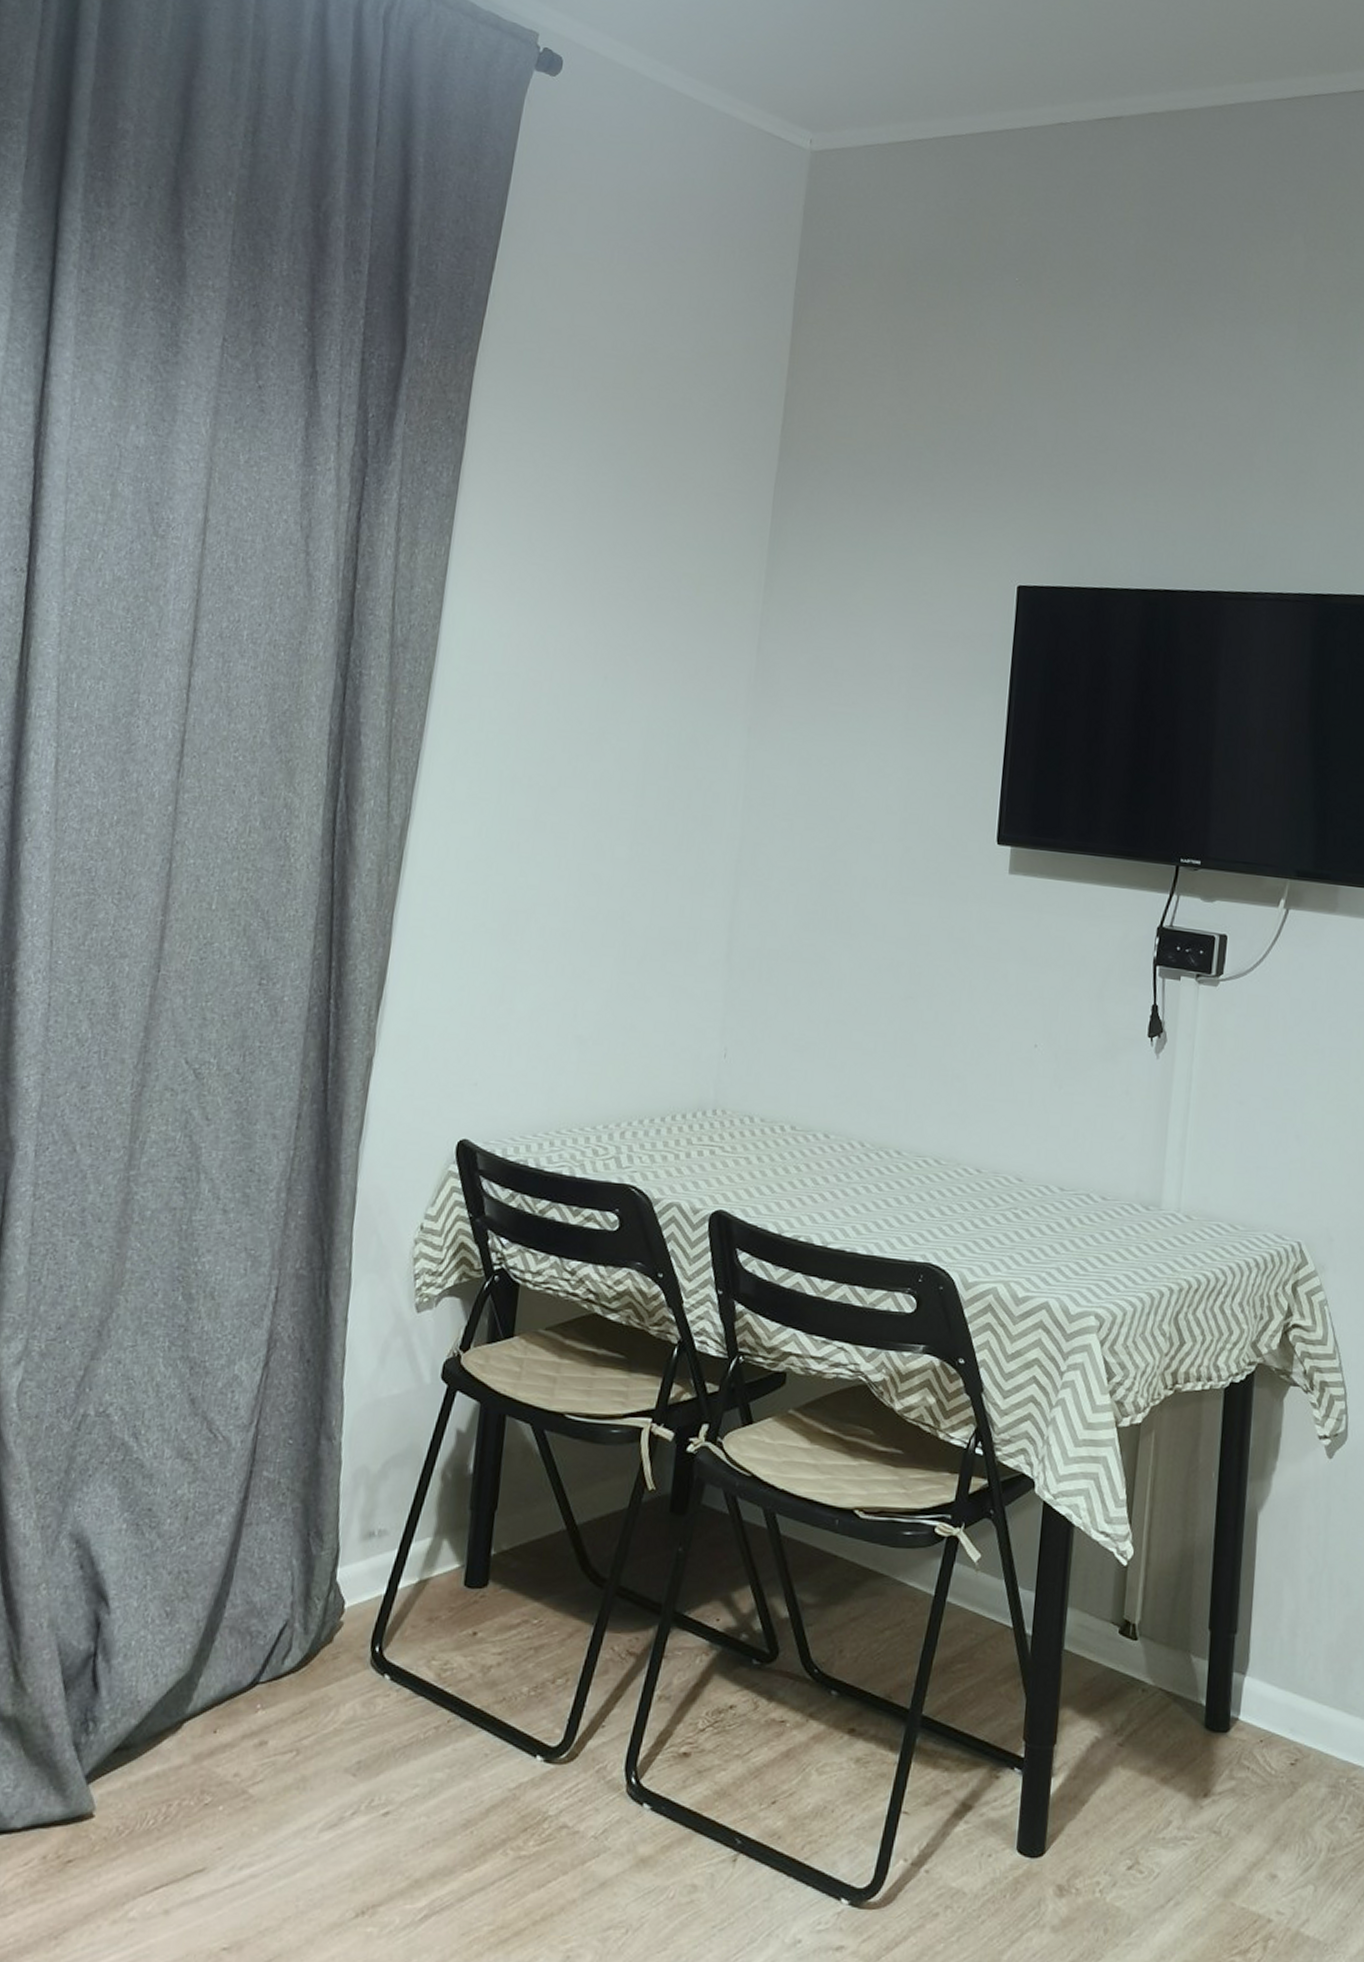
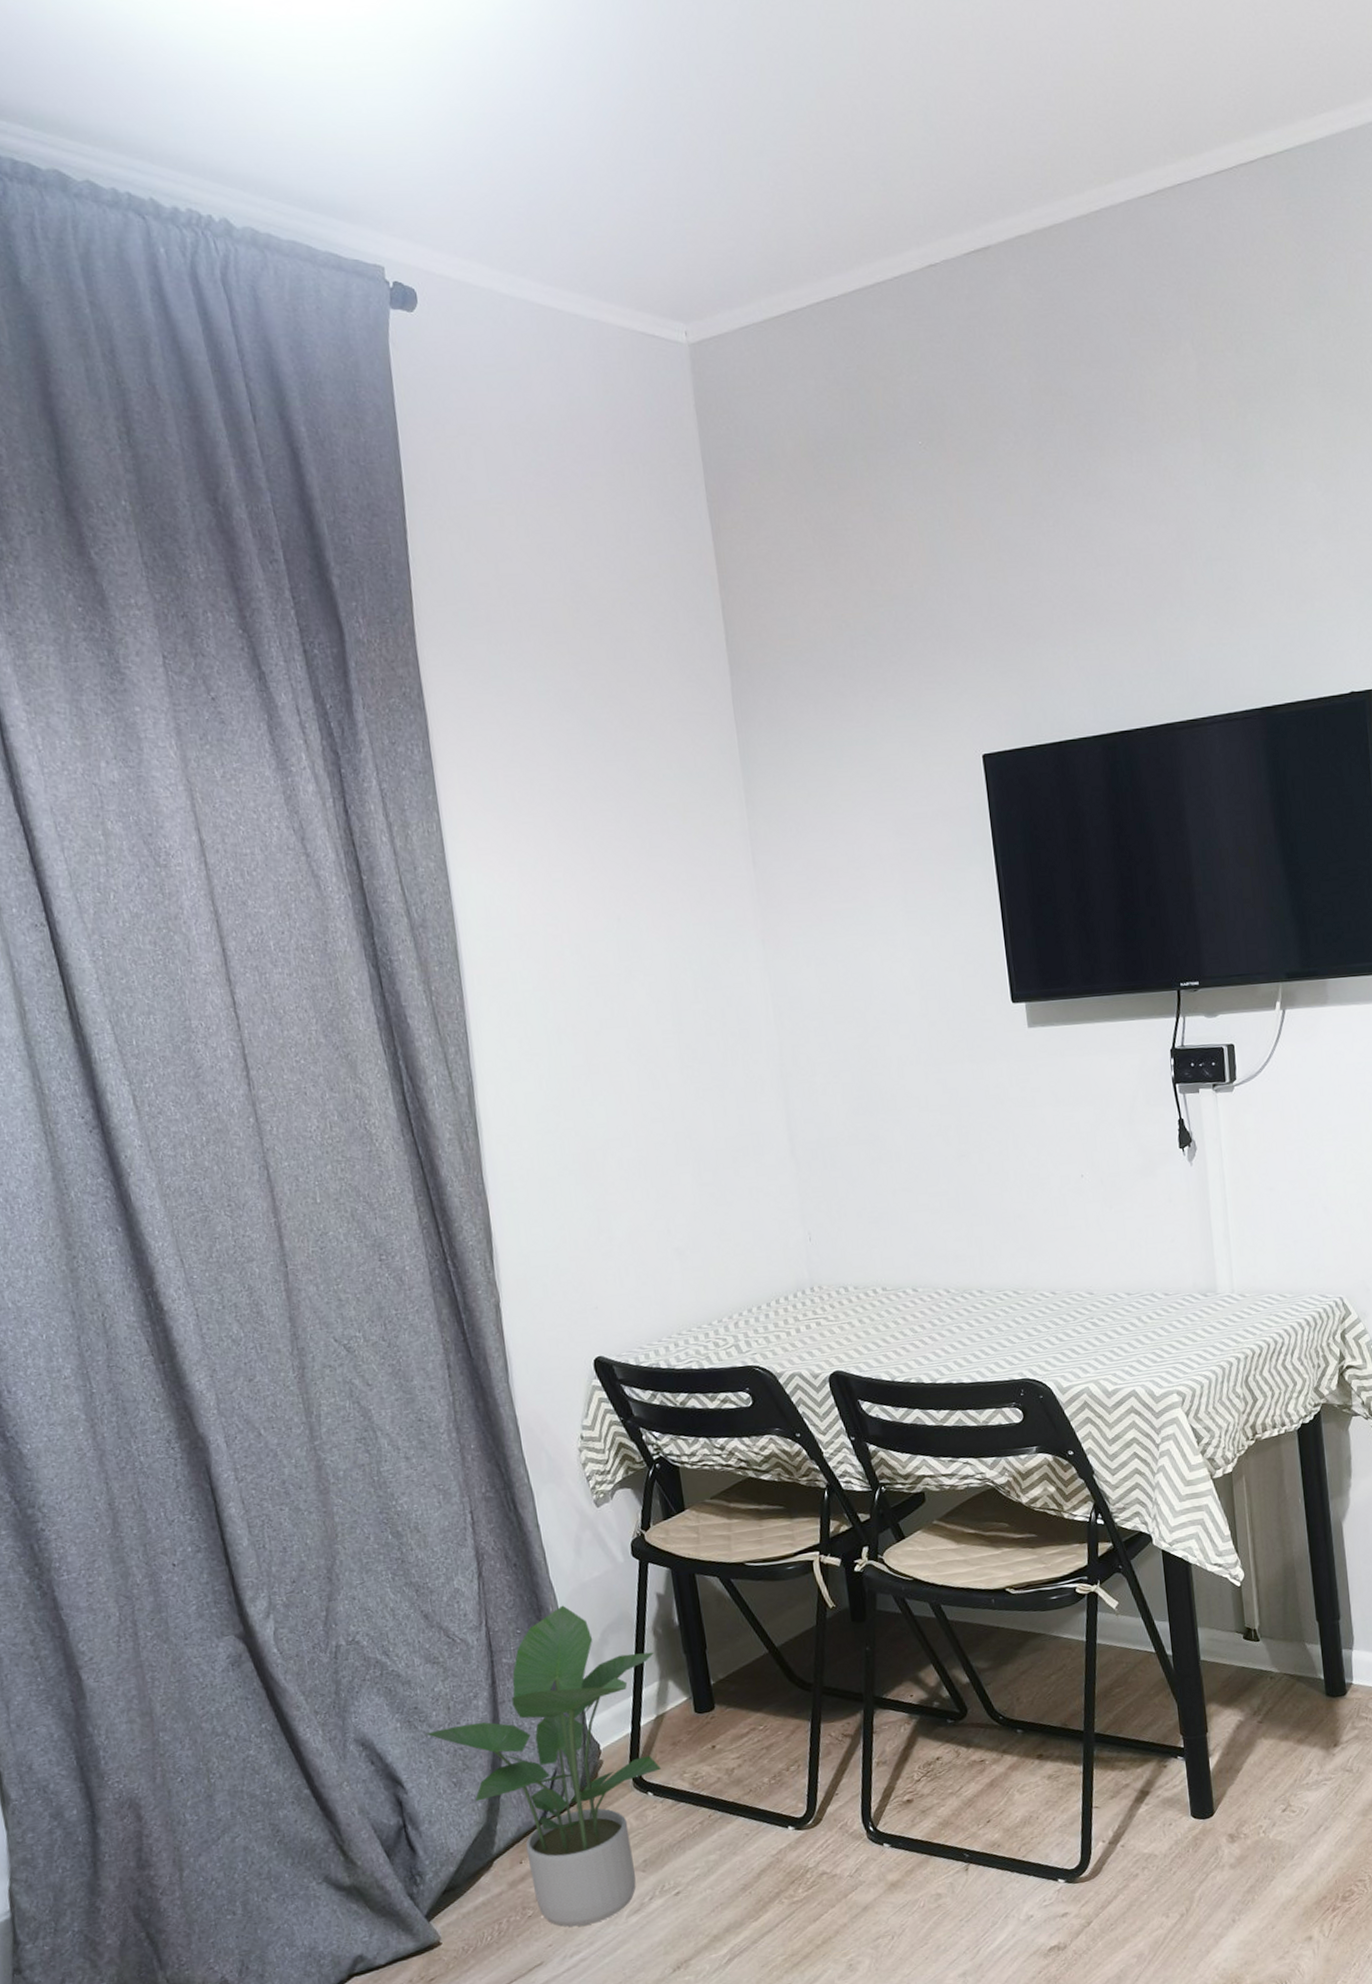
potted plant: none [151,1421,436,1831] -> present [425,1605,661,1927]

